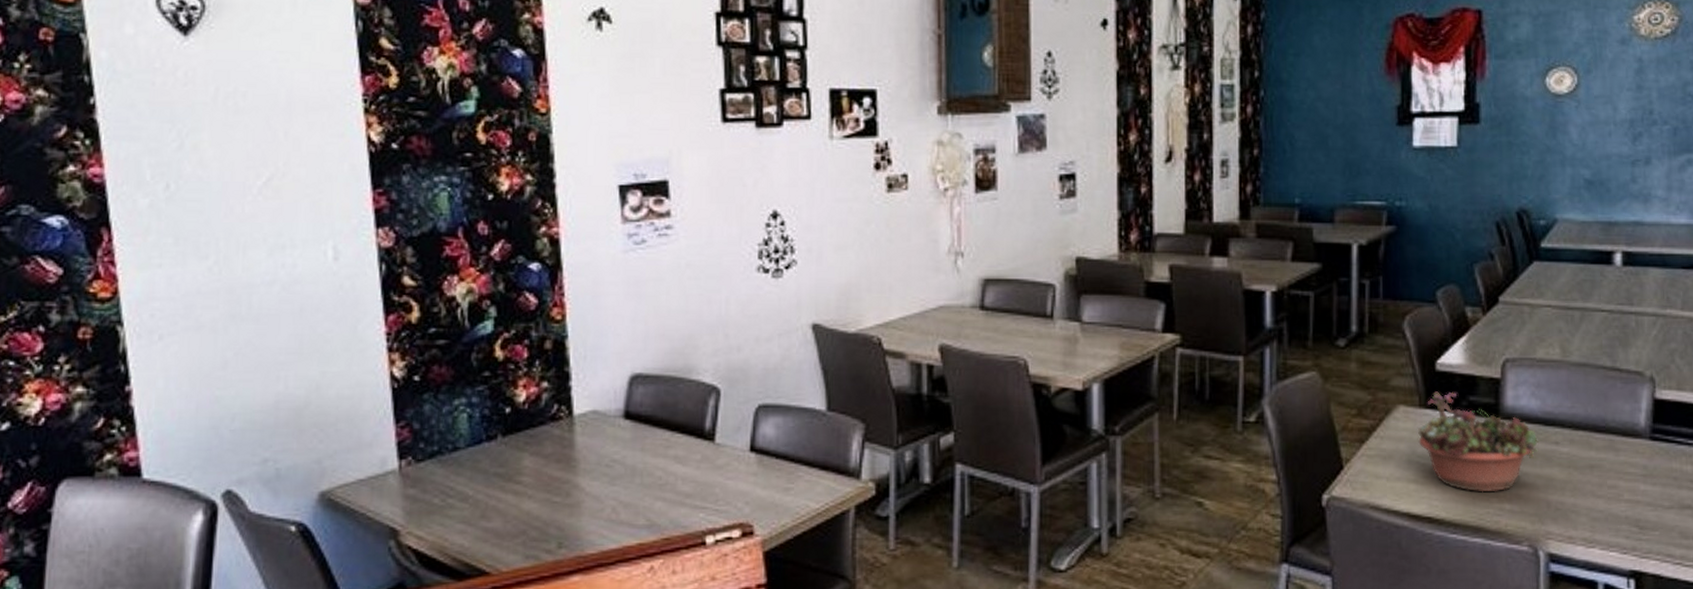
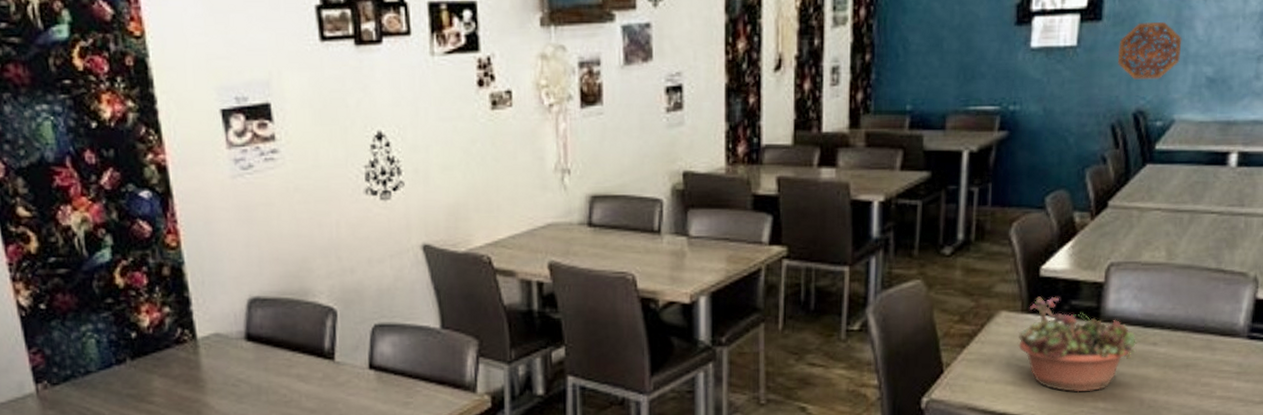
decorative platter: none [1497,126,1558,180] -> present [1117,21,1182,80]

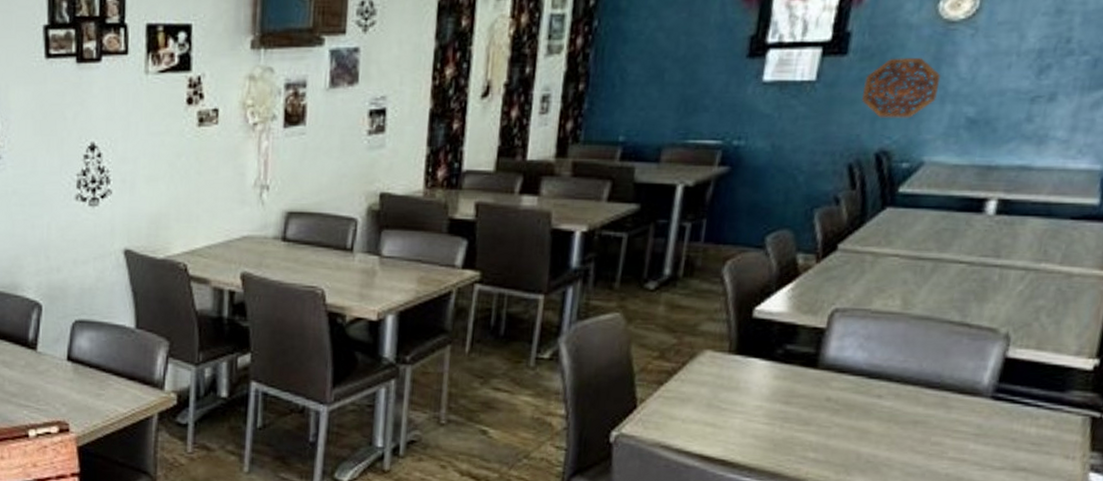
succulent planter: present [1018,296,1137,392] -> none [722,338,859,441]

